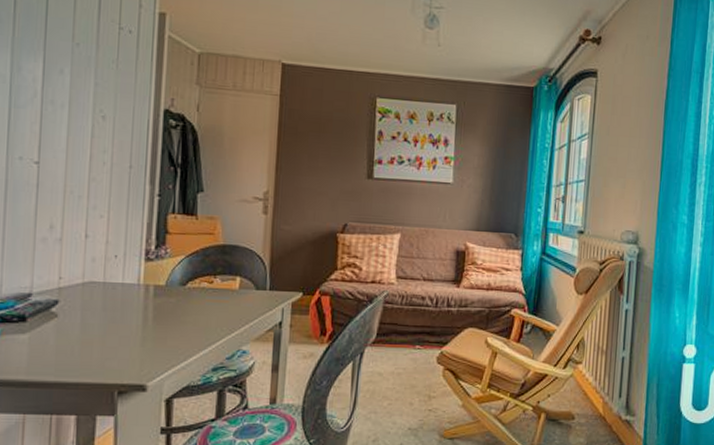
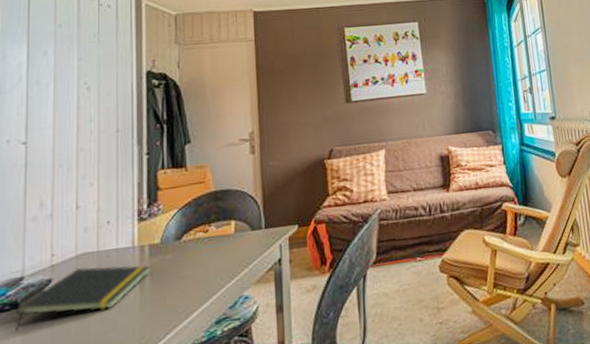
notepad: none [22,294,154,342] -> present [15,265,151,331]

